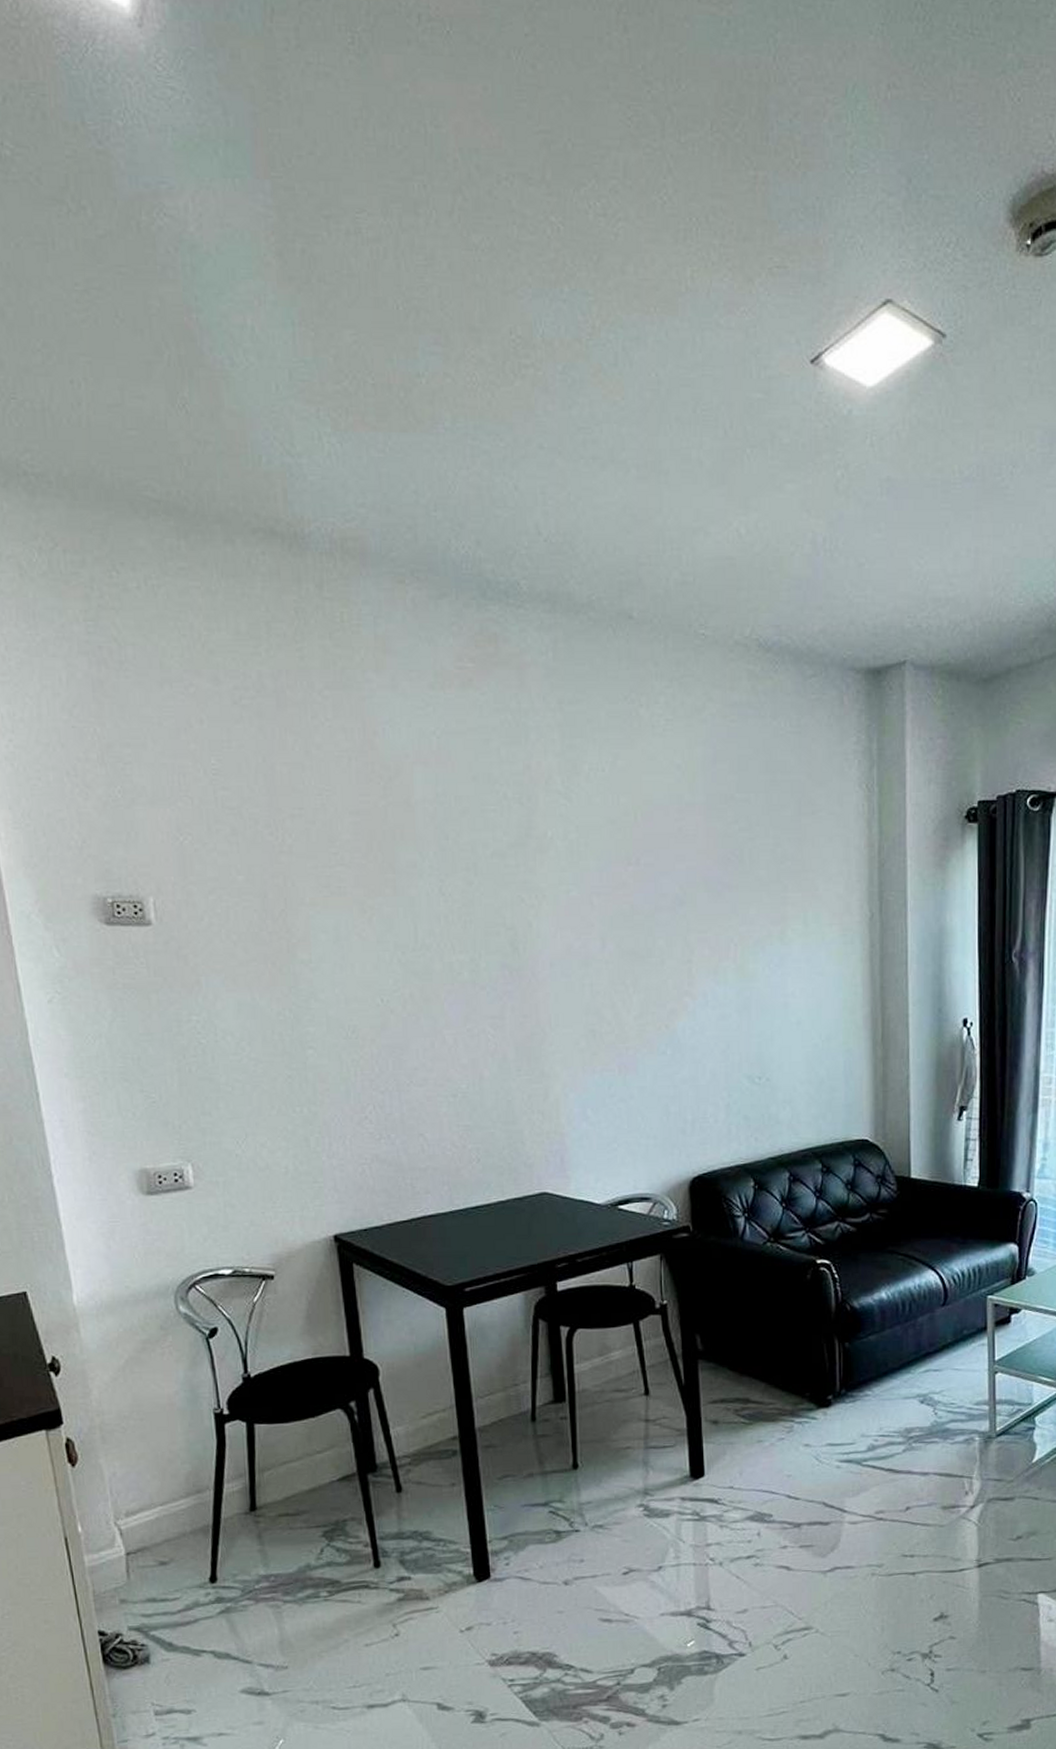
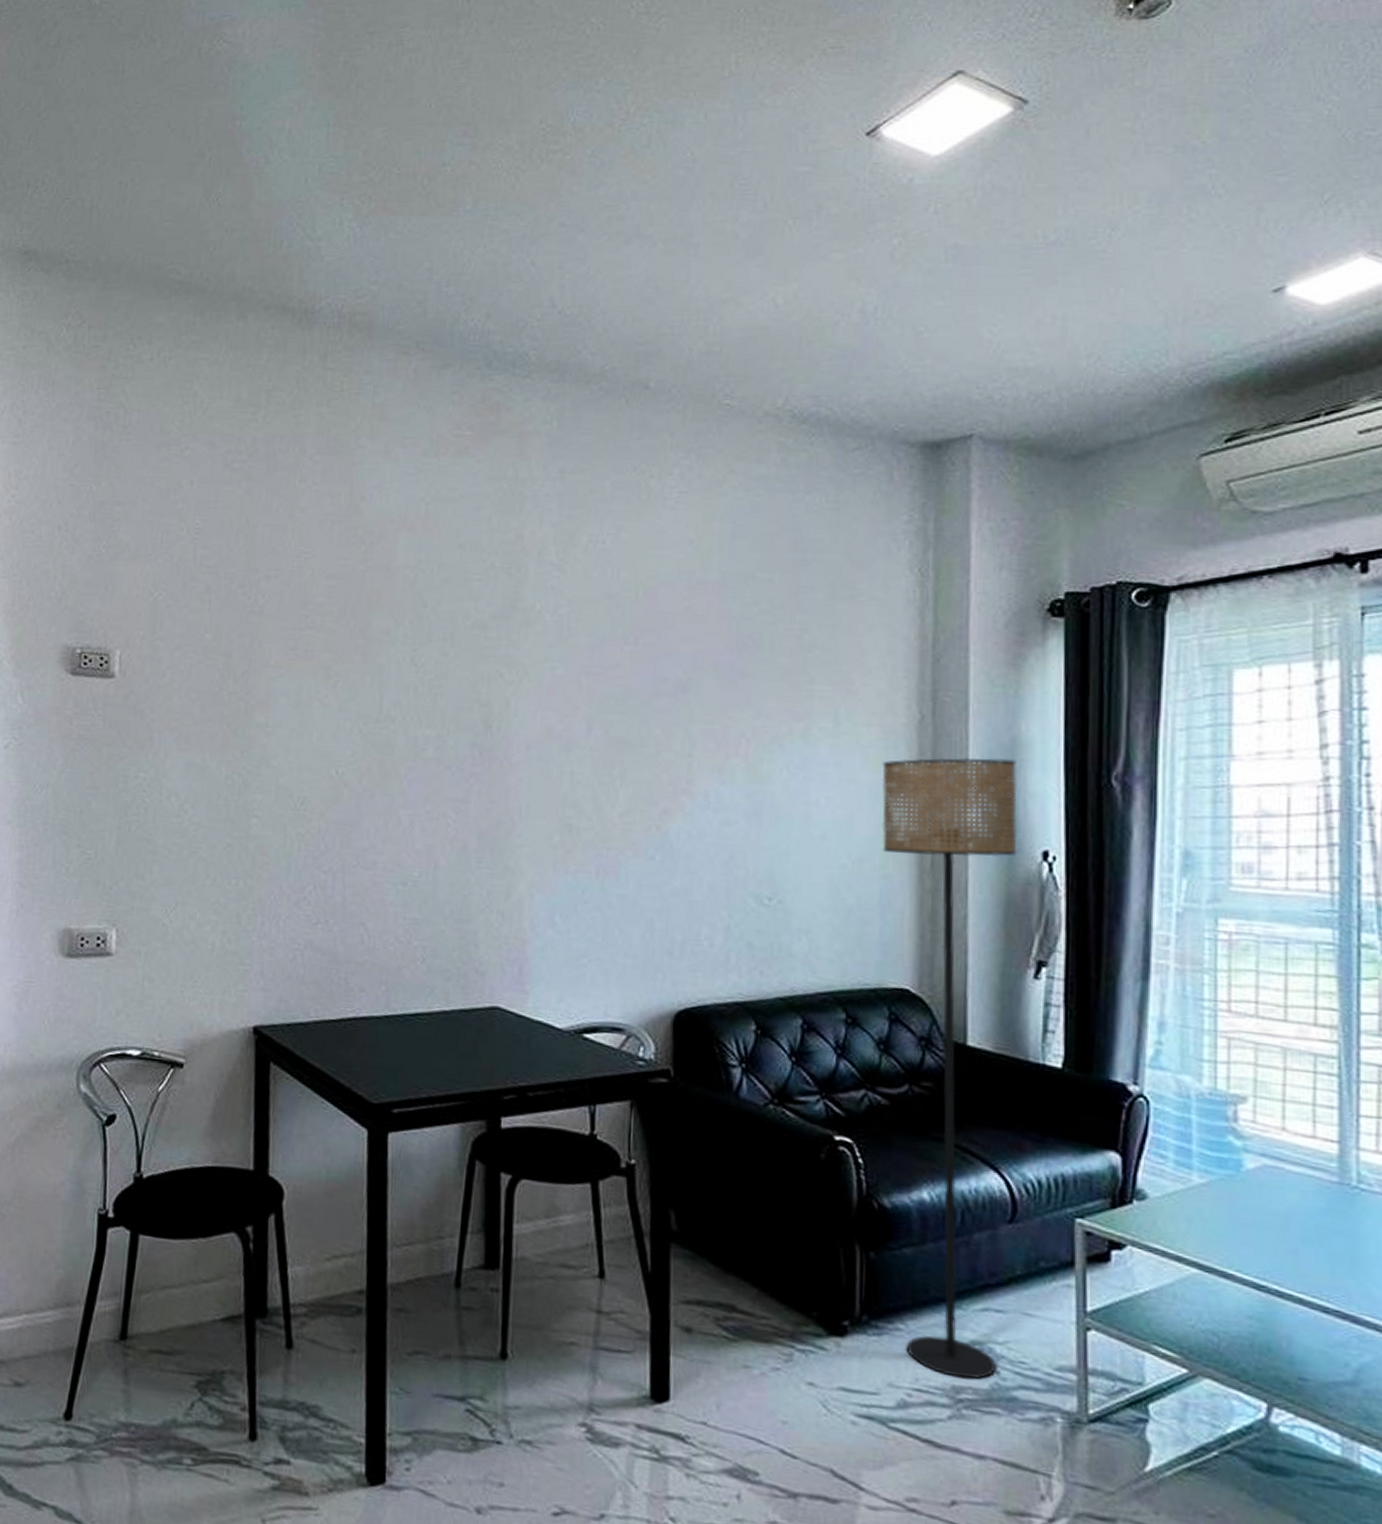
floor lamp: none [842,946,945,1423] -> present [882,758,1018,1380]

